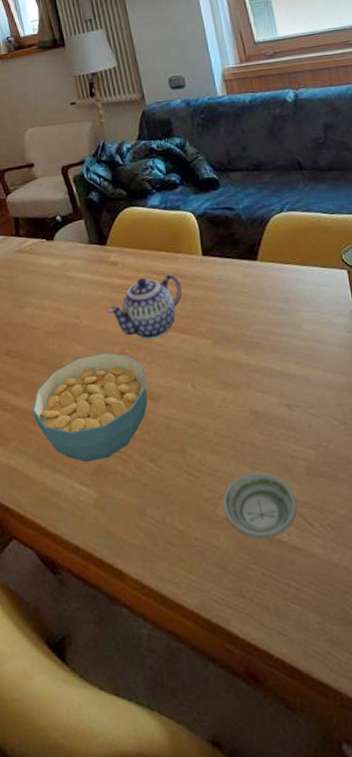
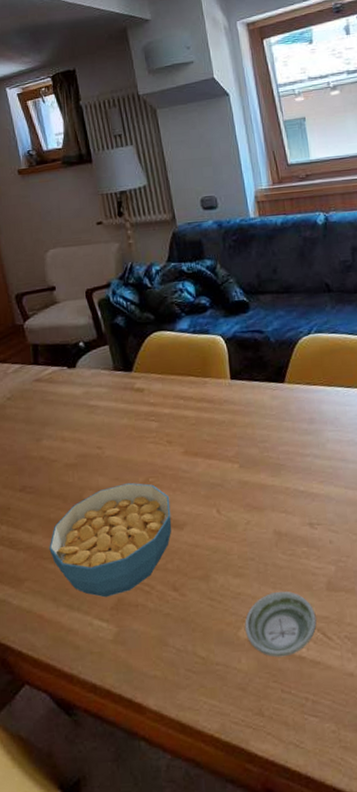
teapot: present [108,274,183,340] -> none [132,399,210,467]

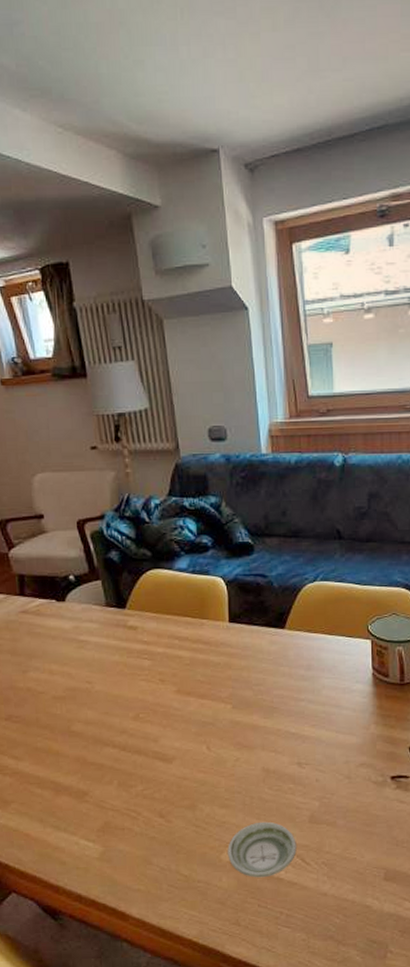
cereal bowl: present [49,483,172,598] -> none [36,718,161,821]

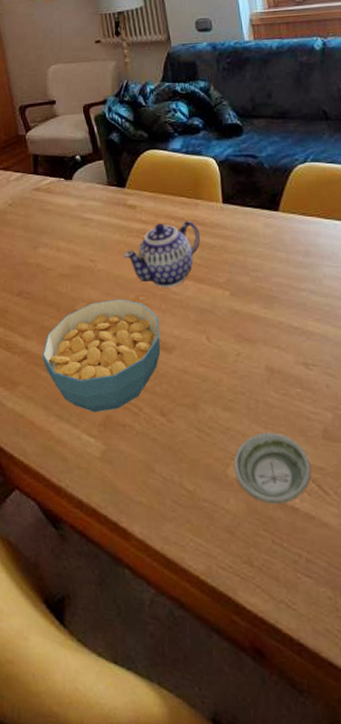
cereal bowl: none [36,718,161,821] -> present [42,299,161,413]
teapot: none [123,640,205,704] -> present [124,221,201,287]

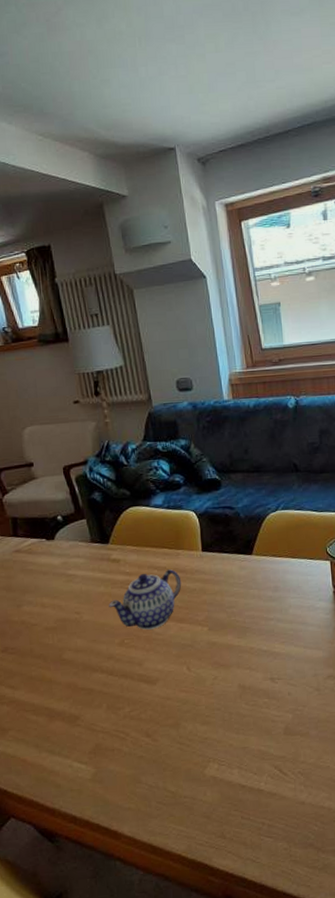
cereal bowl: present [42,299,161,413] -> none [31,644,146,744]
saucer: present [234,432,311,505] -> none [210,735,274,791]

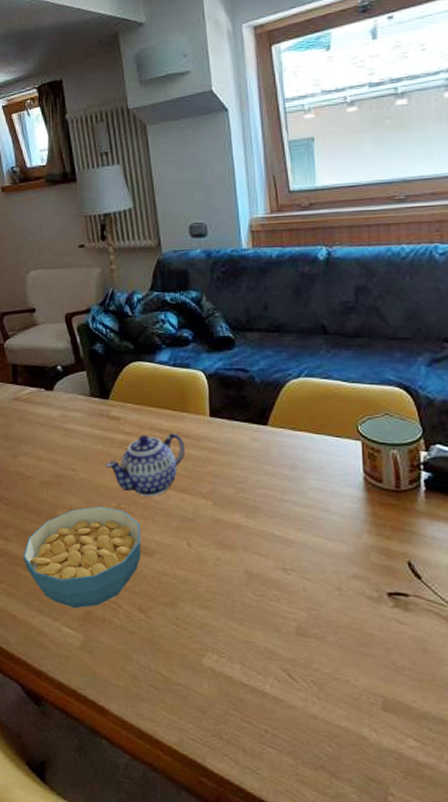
cereal bowl: none [31,644,146,744] -> present [23,507,141,609]

